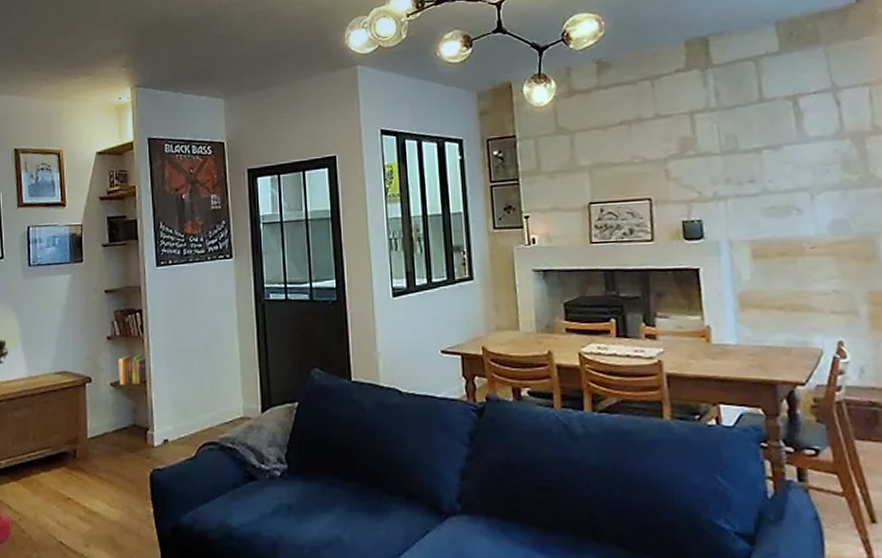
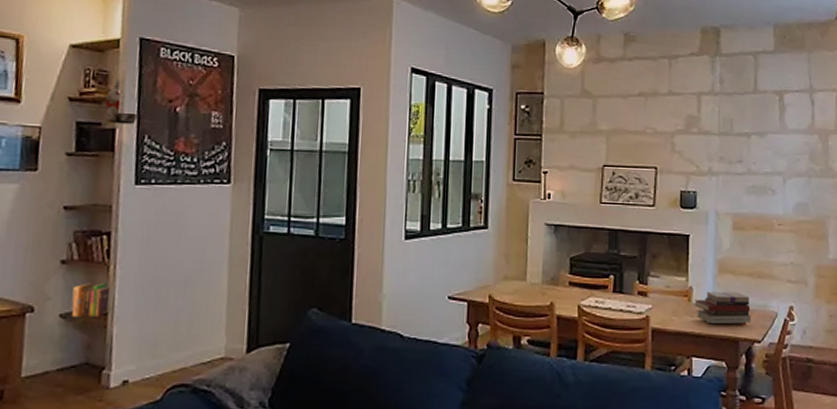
decorative figurine: none [127,175,152,215] -> present [105,78,137,125]
books: none [714,328,789,367] -> present [695,291,751,325]

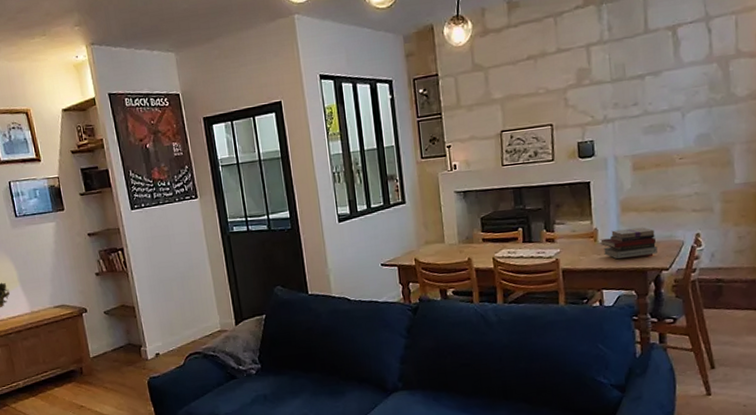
books: present [71,283,111,317] -> none [108,286,136,313]
decorative figurine: present [105,78,137,125] -> none [96,129,121,166]

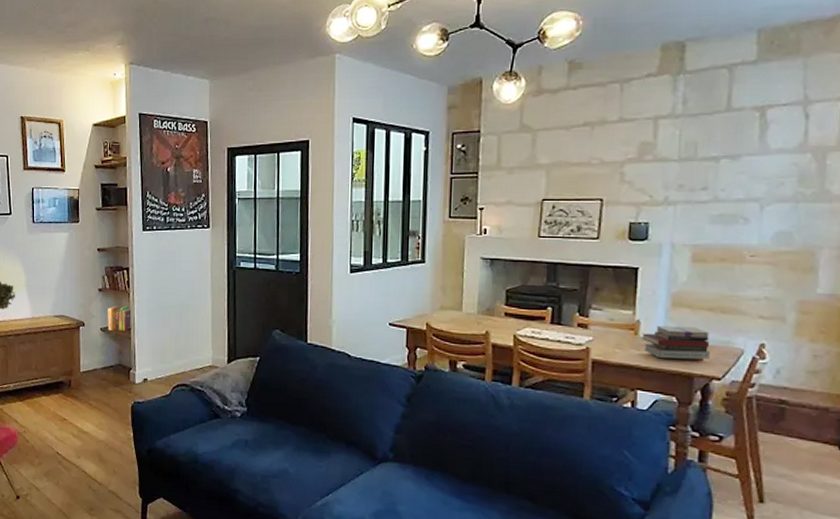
books: none [108,286,136,313] -> present [107,306,132,331]

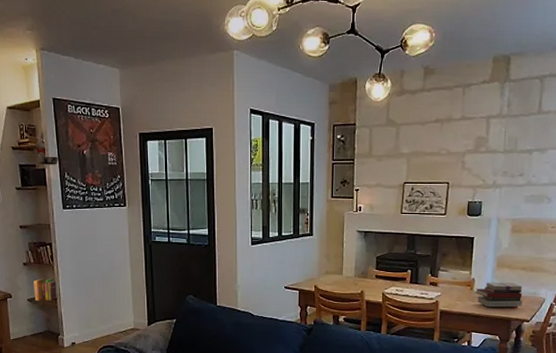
decorative figurine: none [119,147,141,184] -> present [36,130,58,165]

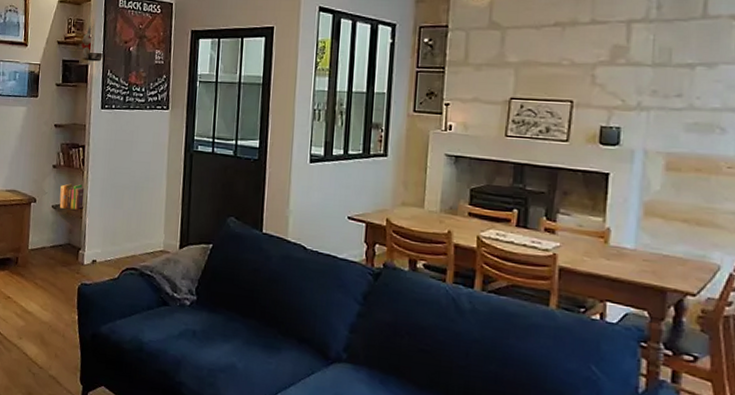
books: present [476,282,522,308] -> none [612,234,684,275]

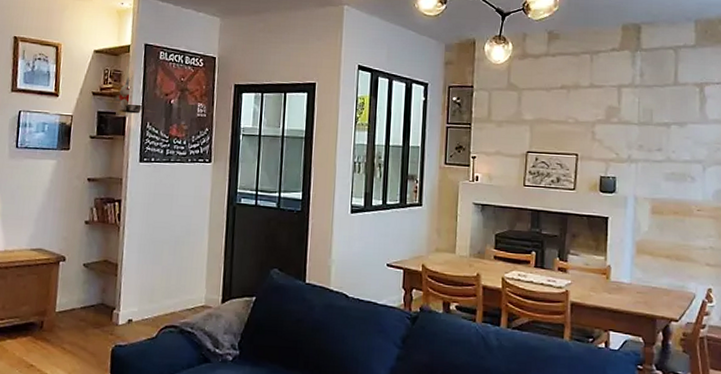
books: present [59,183,85,210] -> none [91,240,120,268]

